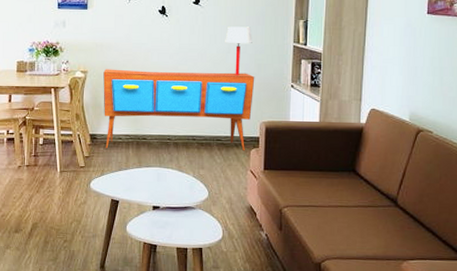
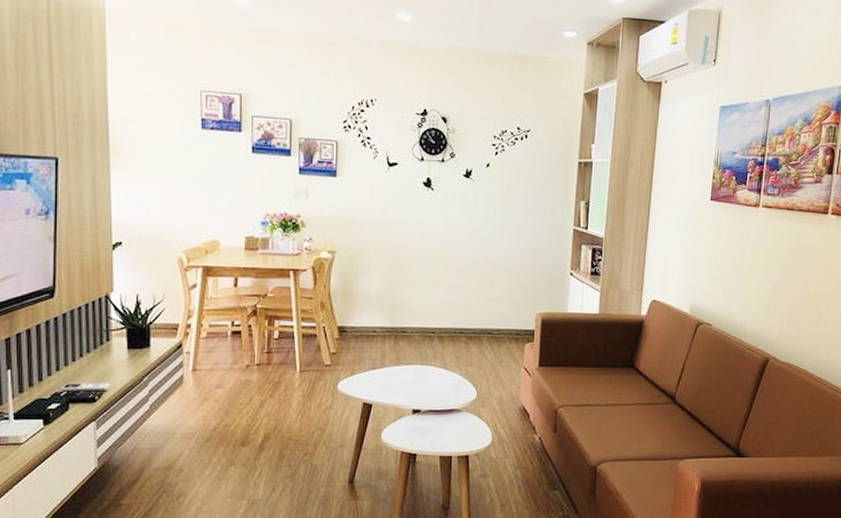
sideboard: present [103,69,255,151] -> none [355,249,531,346]
table lamp: present [225,26,253,76] -> none [499,205,530,261]

